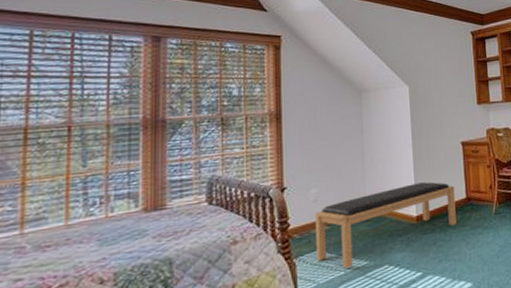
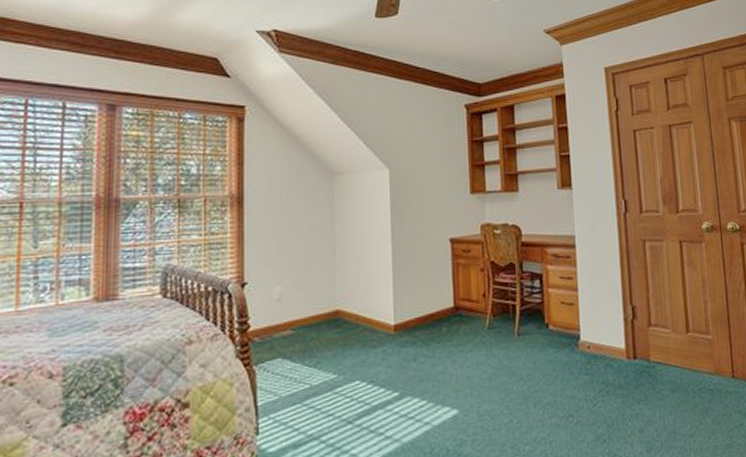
bench: present [315,182,457,269] -> none [279,285,442,381]

